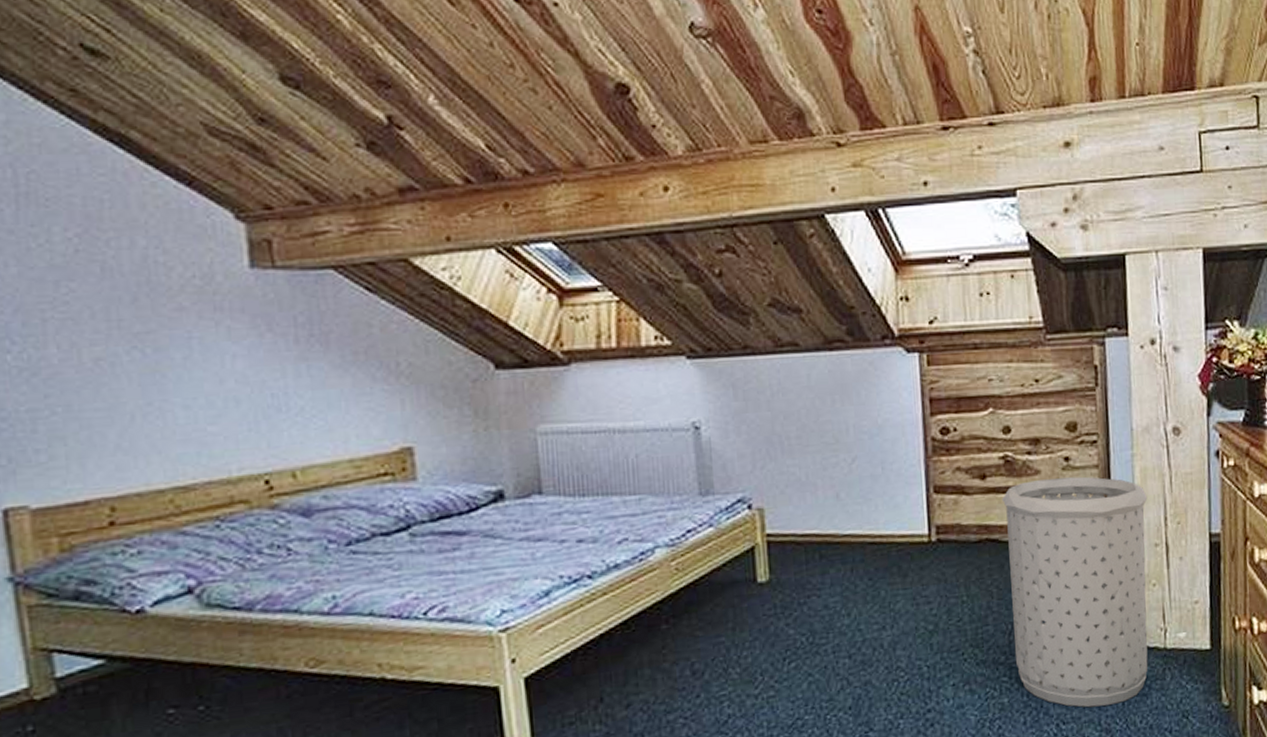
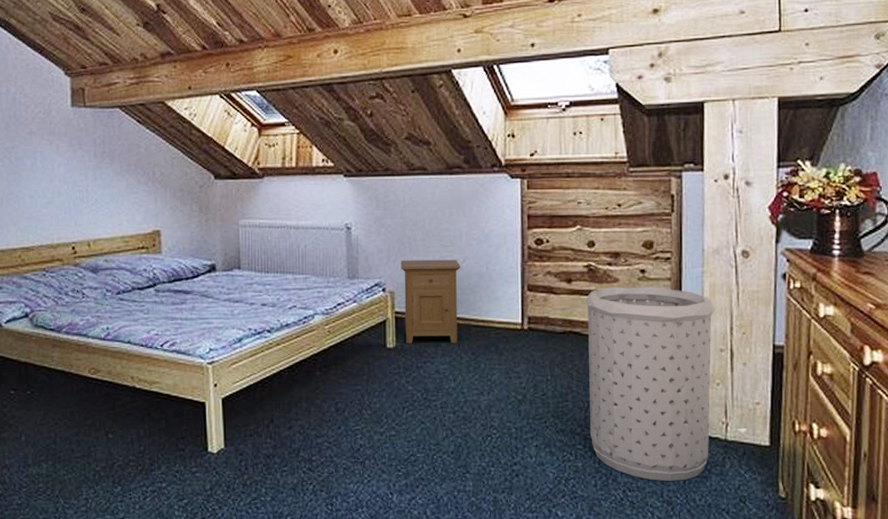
nightstand: none [770,460,850,575] -> present [400,259,461,344]

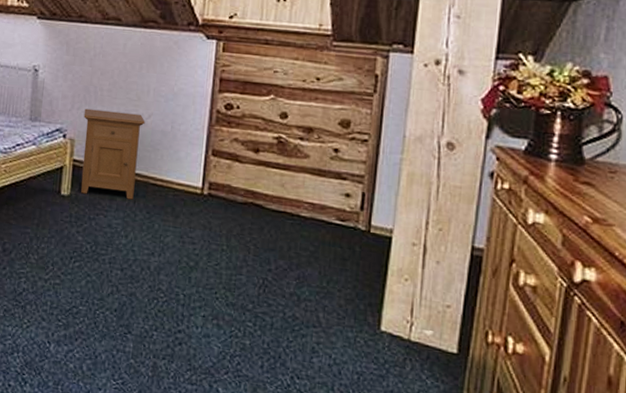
laundry basket: present [584,287,715,481] -> none [261,162,411,377]

